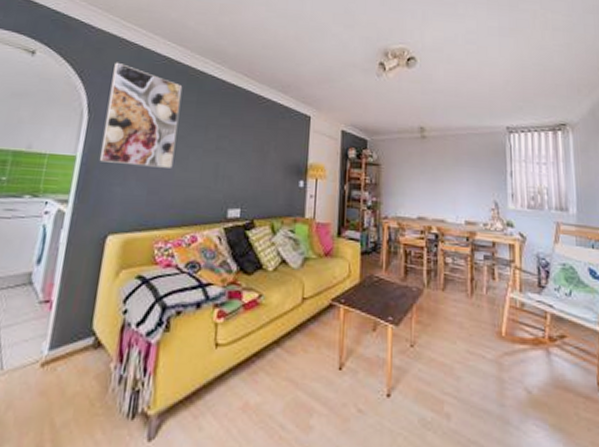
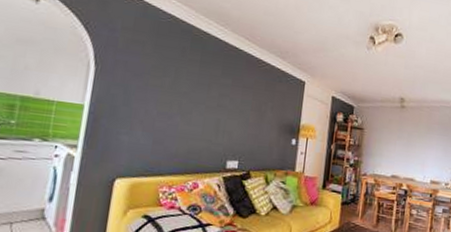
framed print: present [99,62,183,168] -> none [106,16,187,121]

